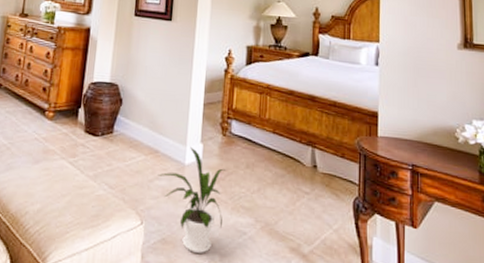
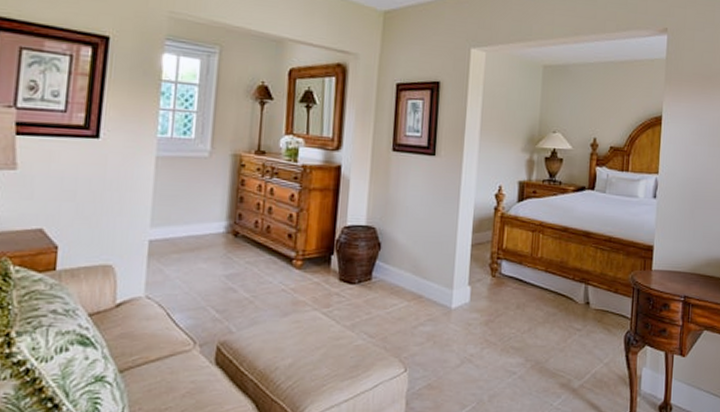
house plant: present [158,146,227,253] -> none [422,289,496,395]

